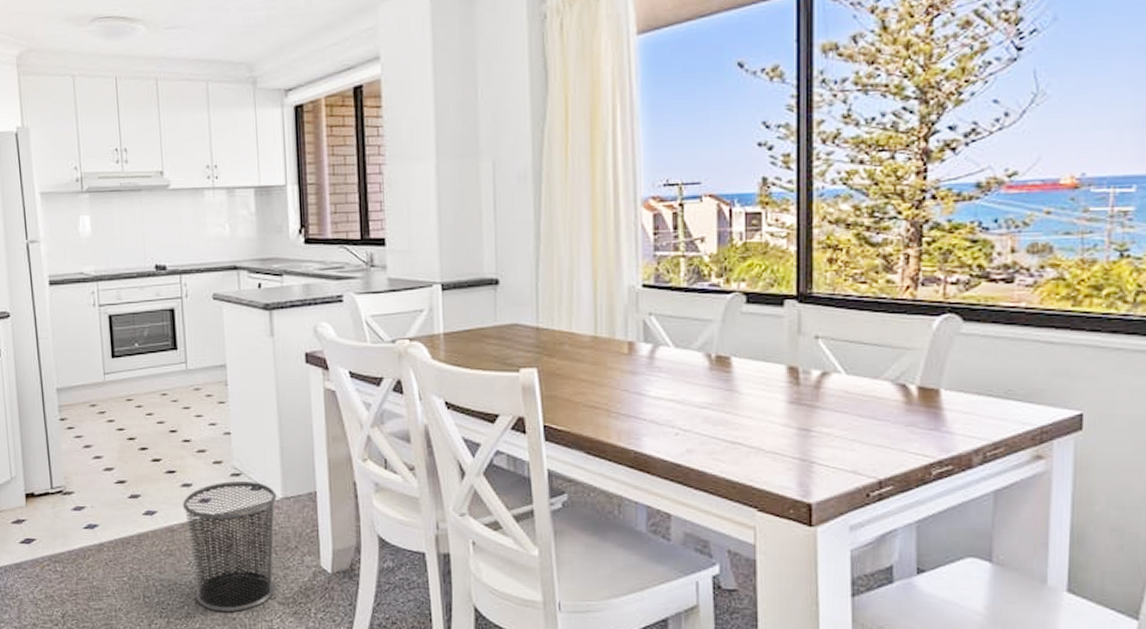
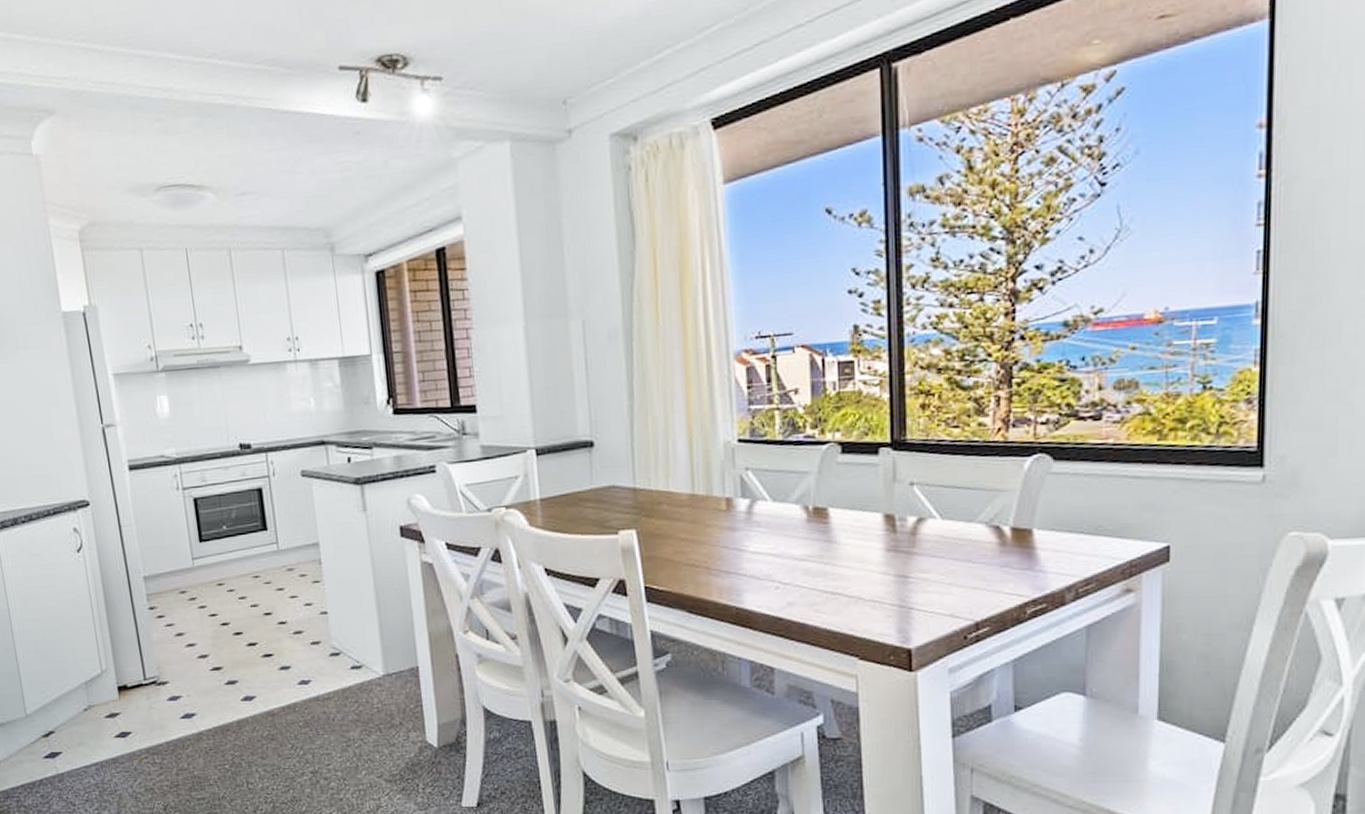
waste bin: present [183,481,277,613] -> none [282,660,381,794]

